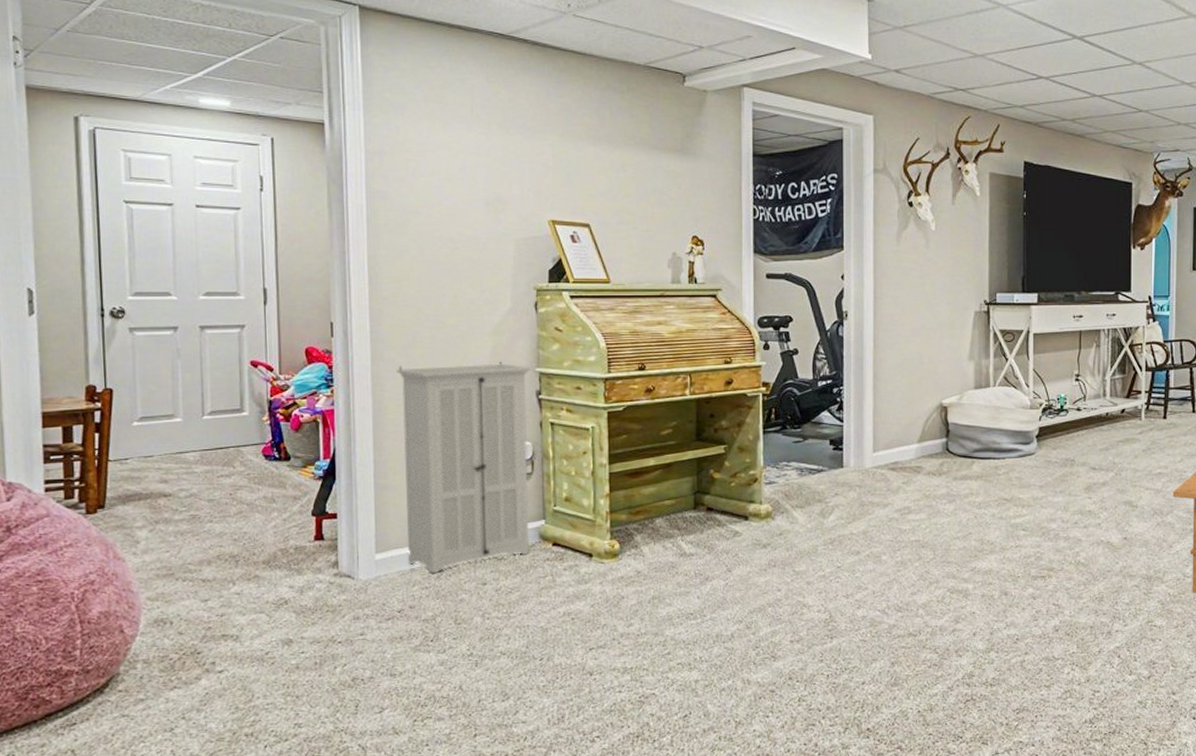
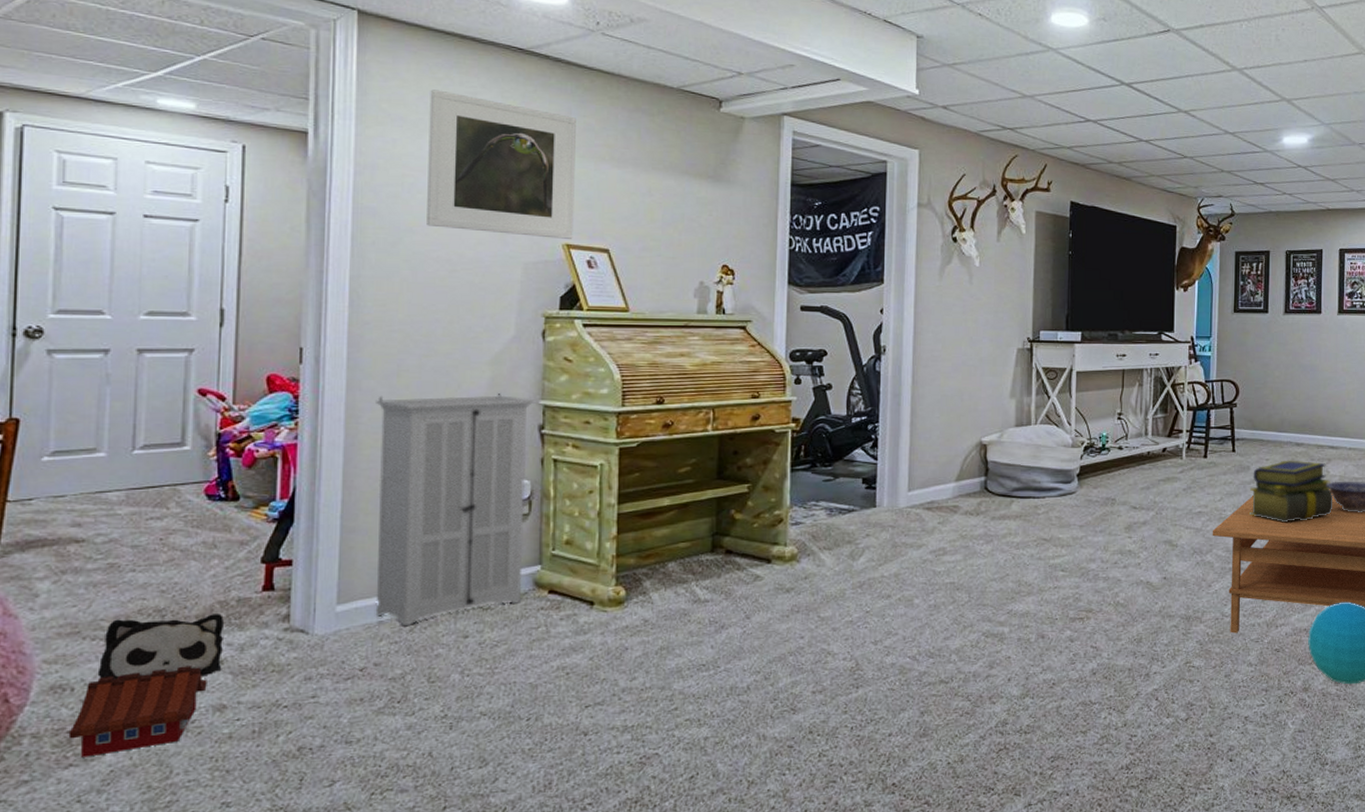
toy house: none [171,605,276,681] -> present [68,666,207,757]
plush toy: none [189,560,287,615] -> present [97,614,224,680]
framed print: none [425,78,557,215] -> present [427,89,576,239]

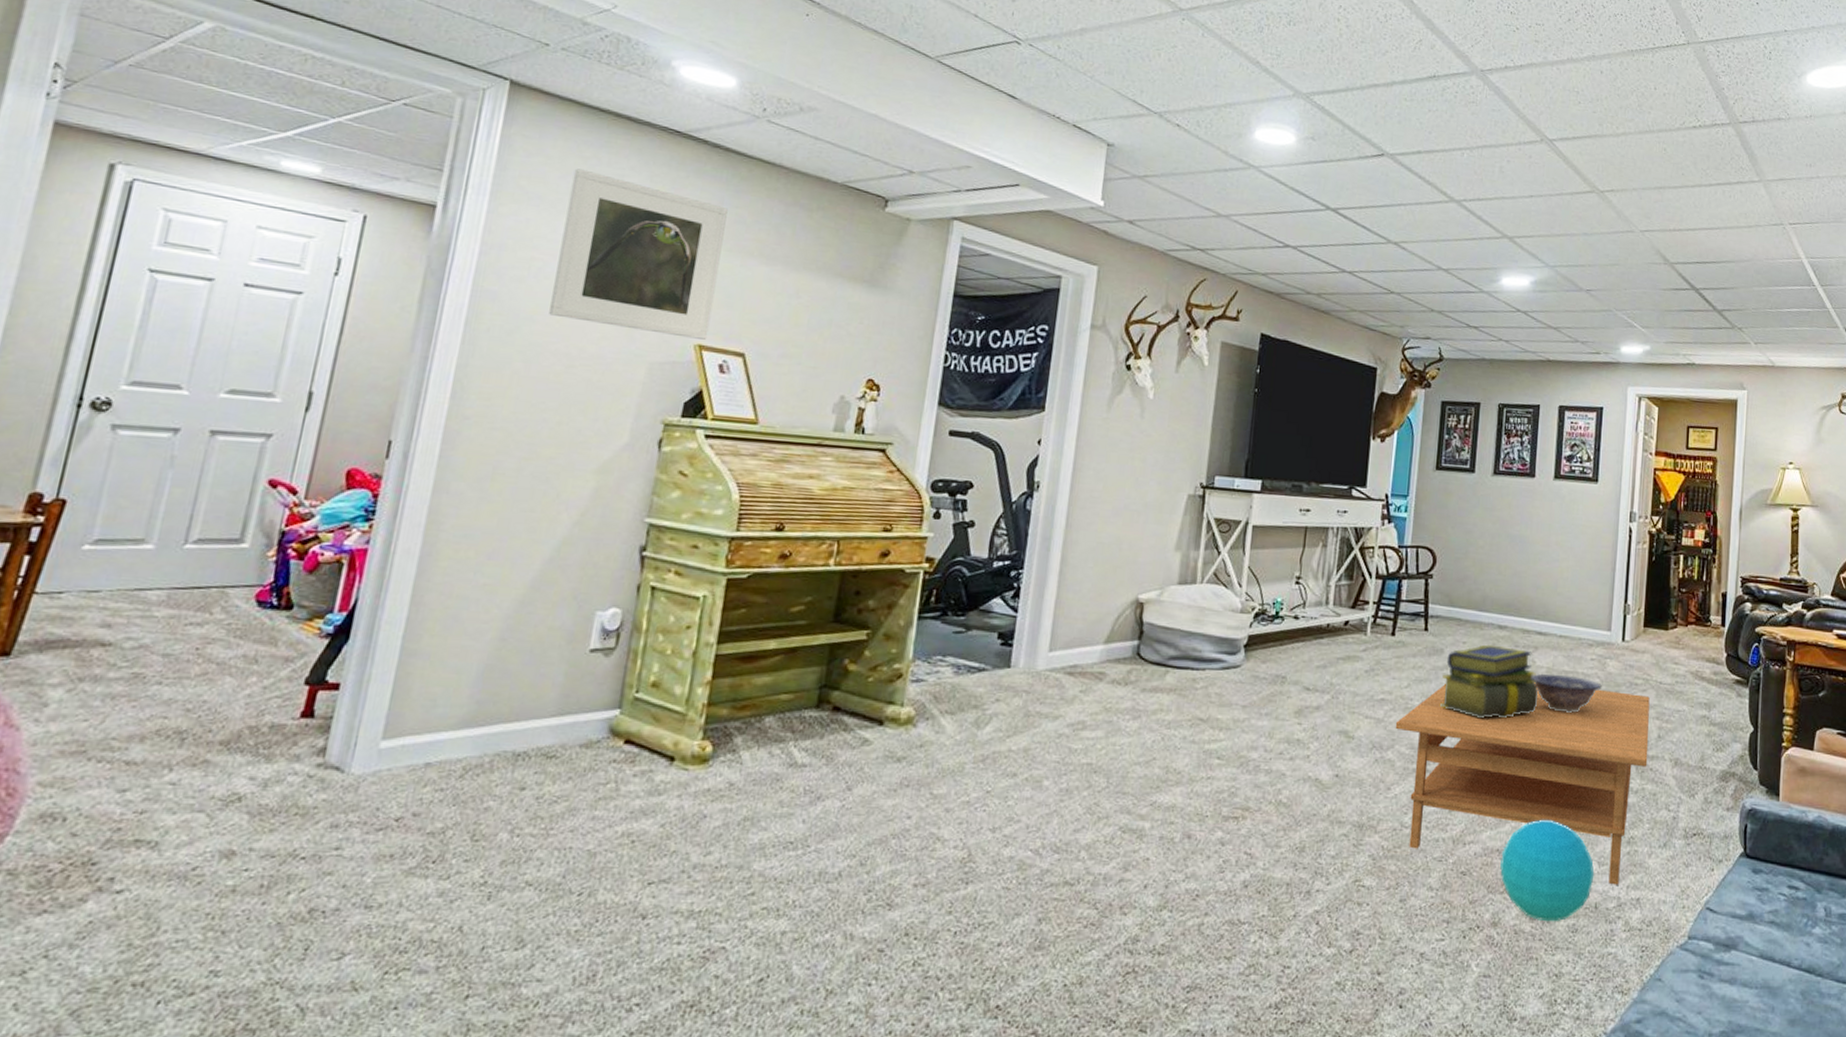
toy house: present [68,666,207,757] -> none [48,800,220,903]
plush toy: present [97,614,224,680] -> none [95,739,251,815]
storage cabinet: present [375,392,536,627] -> none [423,500,641,772]

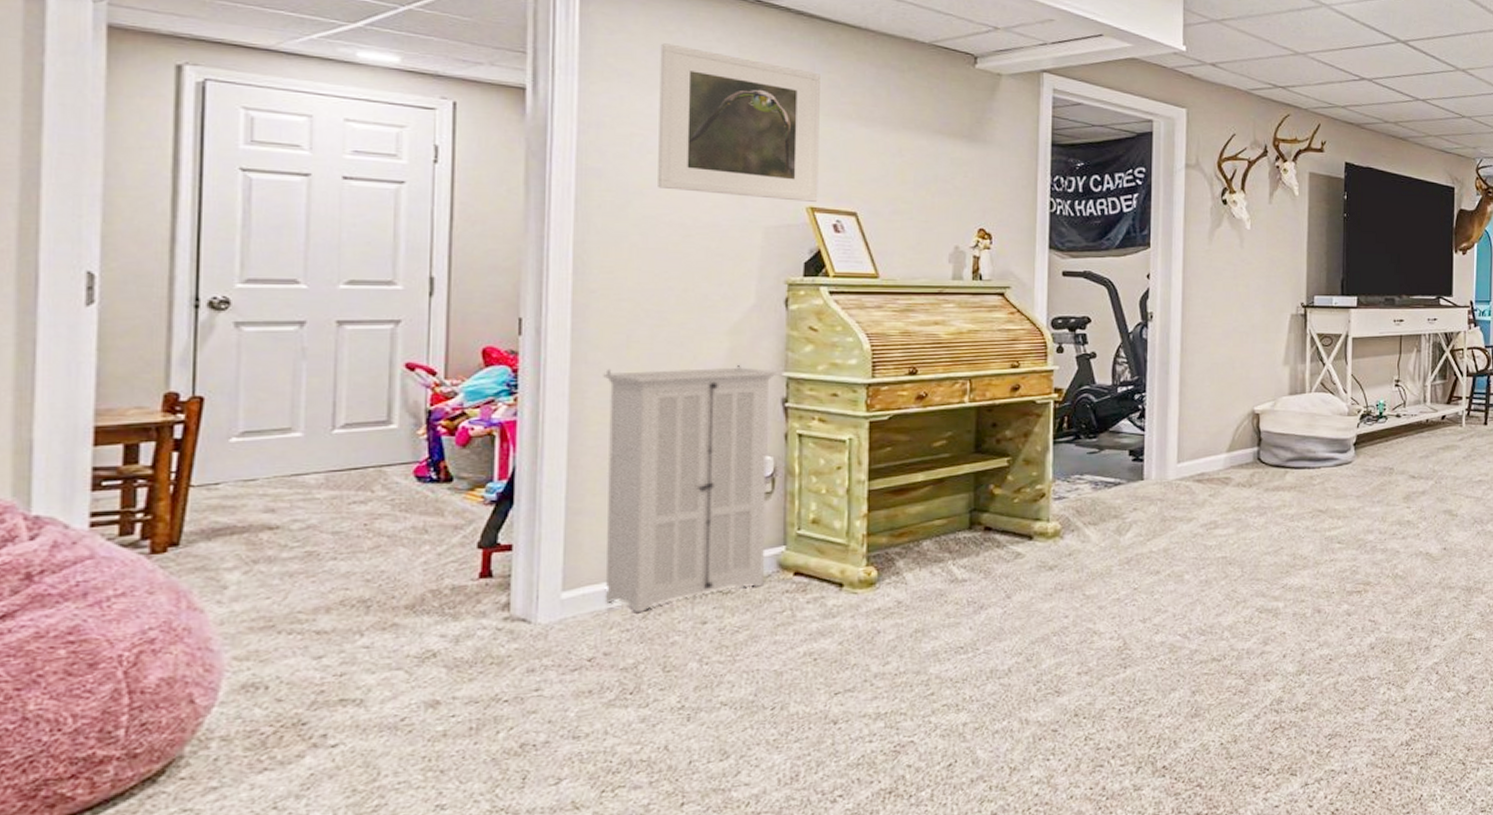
storage cabinet: none [423,500,641,772] -> present [603,364,778,614]

